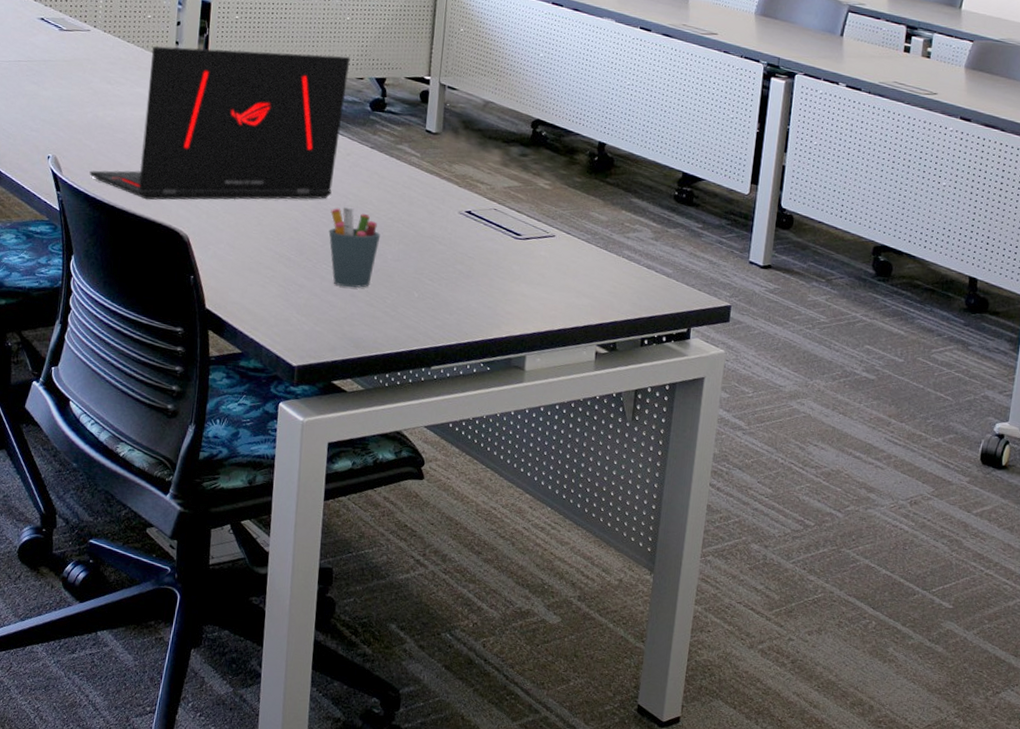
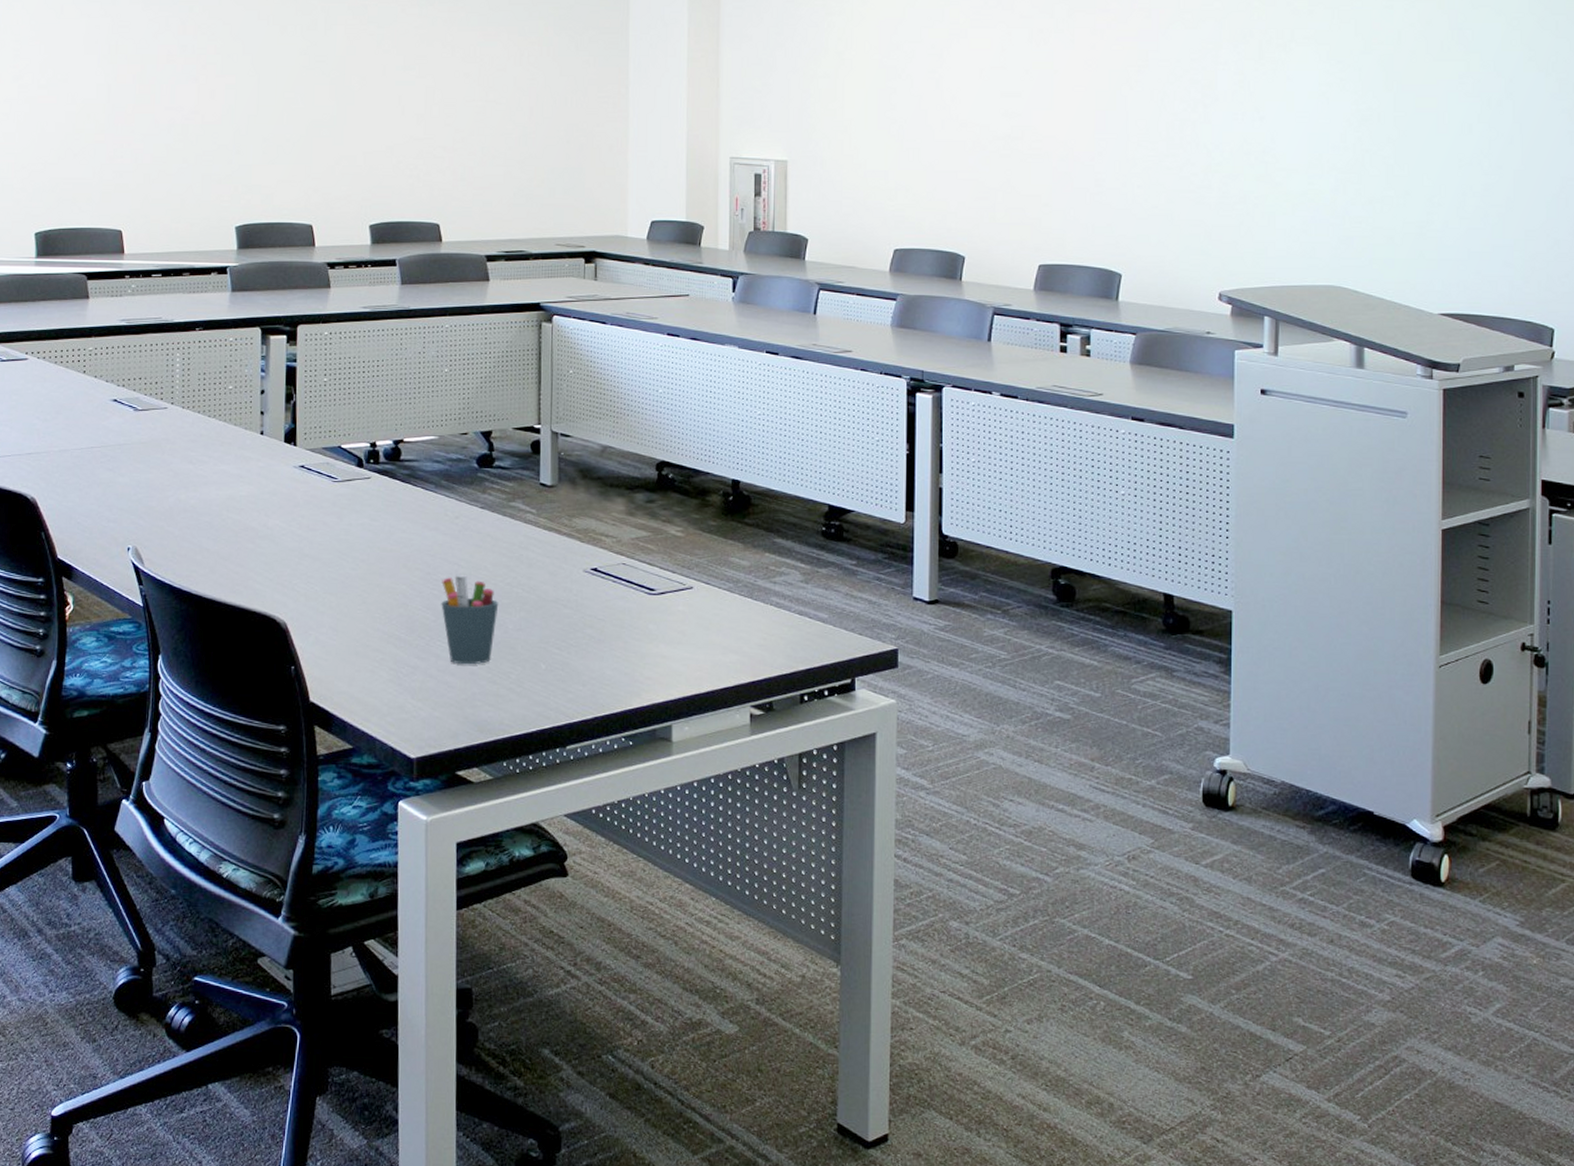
laptop: present [89,46,351,200] -> none [174,411,452,587]

